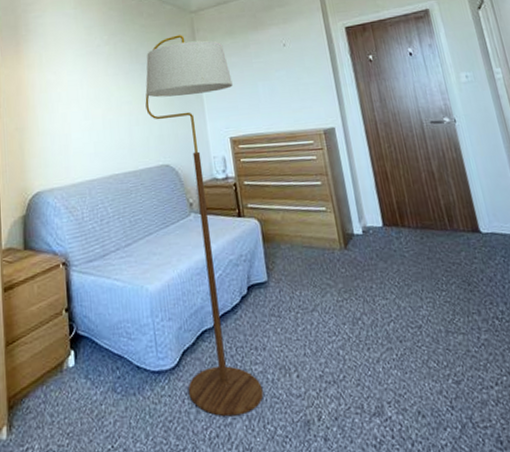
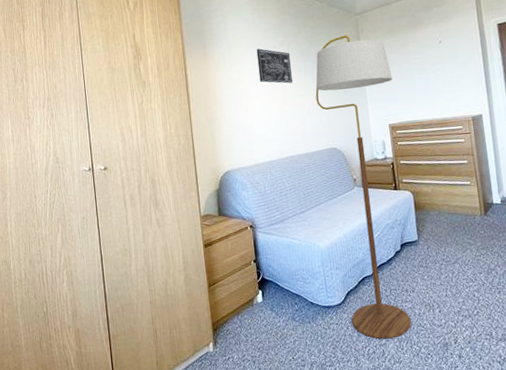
wall art: none [78,47,119,88] -> present [256,48,293,84]

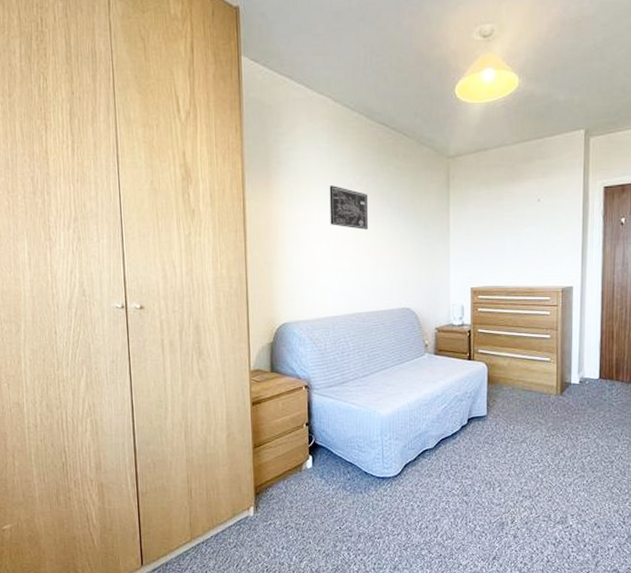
floor lamp: present [315,35,412,339] -> none [393,181,481,515]

